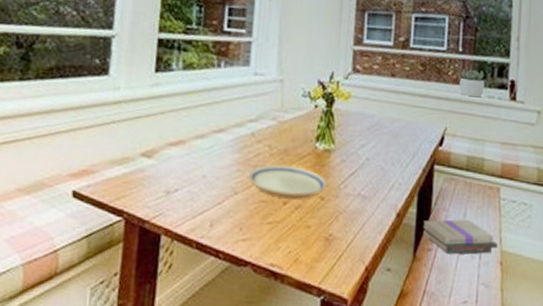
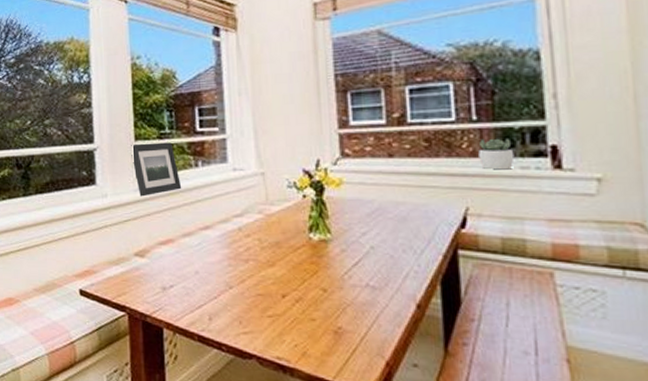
picture frame: none [152,36,201,93] -> present [131,142,182,197]
plate: present [248,164,327,199] -> none [241,257,328,292]
books: present [423,219,498,255] -> none [452,310,560,351]

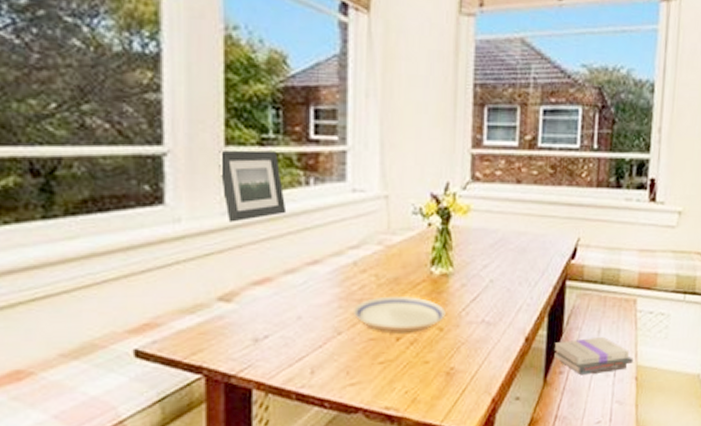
plate: none [241,257,328,292] -> present [353,295,446,334]
books: none [452,310,560,351] -> present [554,336,633,376]
succulent plant: present [478,138,515,170] -> none [594,168,623,201]

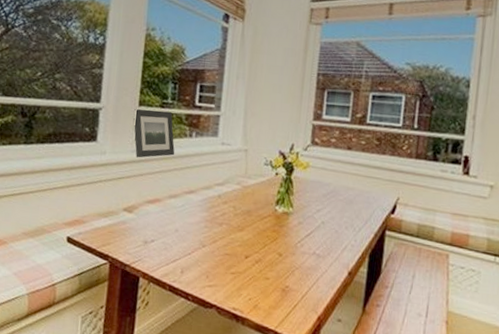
plate: present [353,295,446,334] -> none [215,223,285,254]
books: present [554,336,633,376] -> none [373,279,445,313]

